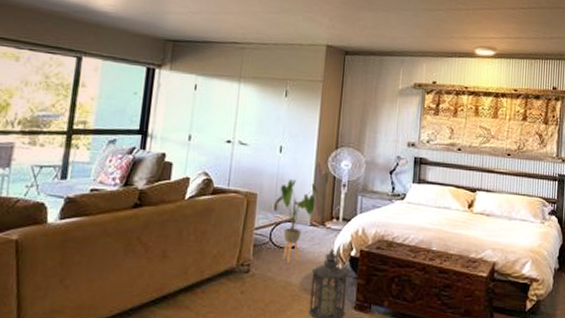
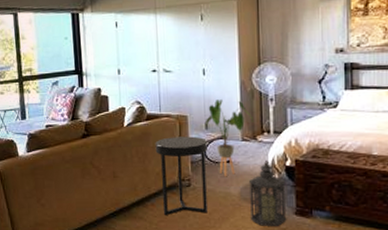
side table: none [215,215,274,305] -> present [155,136,208,215]

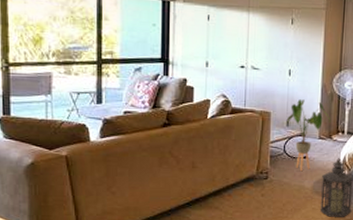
side table: present [155,136,208,215] -> none [237,131,287,205]

